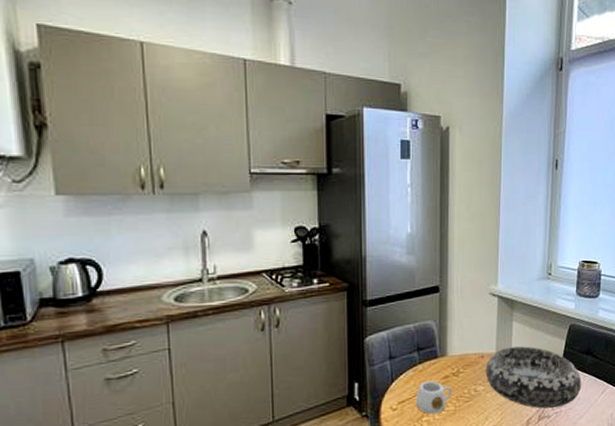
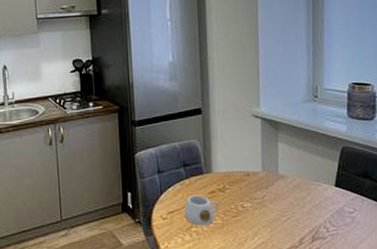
decorative bowl: present [485,346,582,409] -> none [252,166,360,230]

